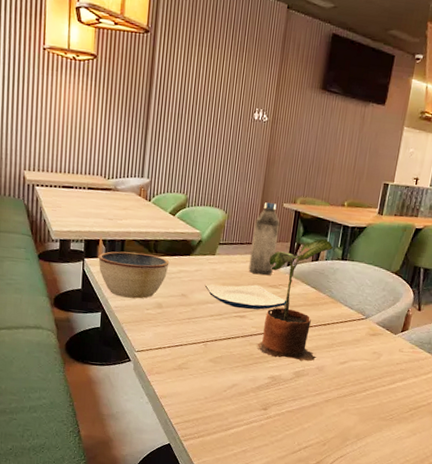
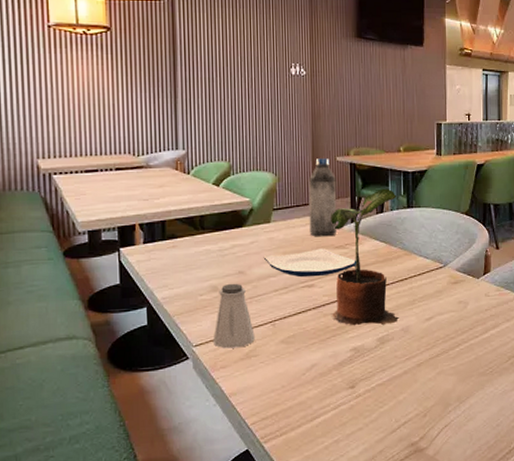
bowl: present [98,251,170,299] -> none [136,232,220,286]
saltshaker: none [153,303,188,360] -> present [213,283,255,349]

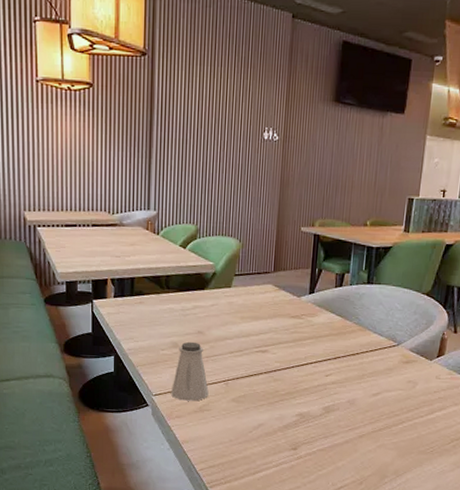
plate: present [263,248,356,278] -> none [222,316,310,343]
water bottle: present [308,158,337,237] -> none [268,227,299,306]
potted plant: present [330,188,400,326] -> none [281,262,358,395]

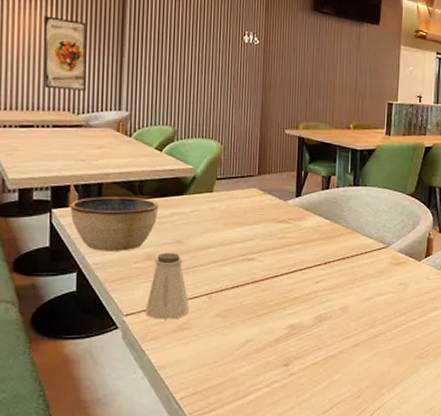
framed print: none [82,121,120,192] -> present [43,15,87,91]
bowl: none [107,290,183,339] -> present [70,196,159,251]

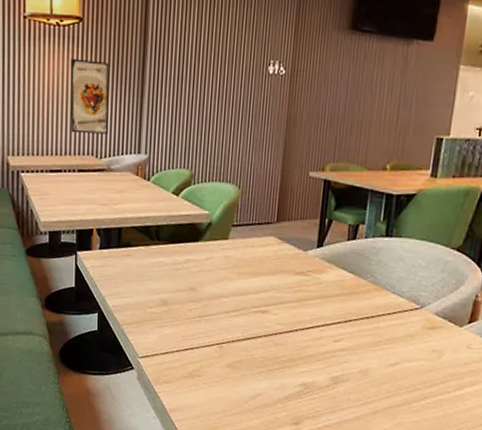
bowl: present [70,196,159,251] -> none [92,241,174,296]
saltshaker: present [145,252,189,320] -> none [159,299,201,366]

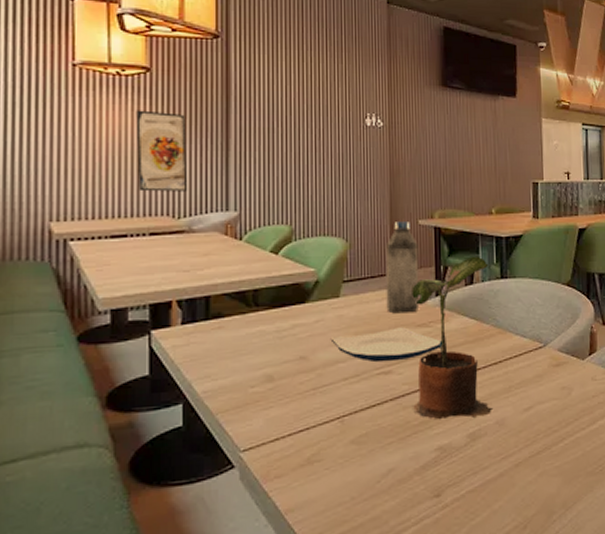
plate: none [217,272,318,303] -> present [330,327,442,363]
water bottle: none [269,172,306,261] -> present [385,222,419,314]
potted plant: none [282,211,375,364] -> present [410,256,494,421]

